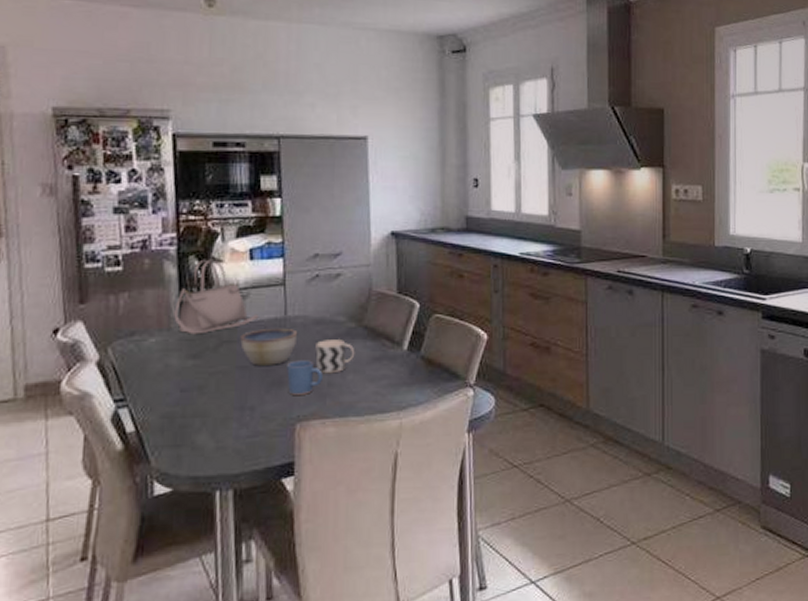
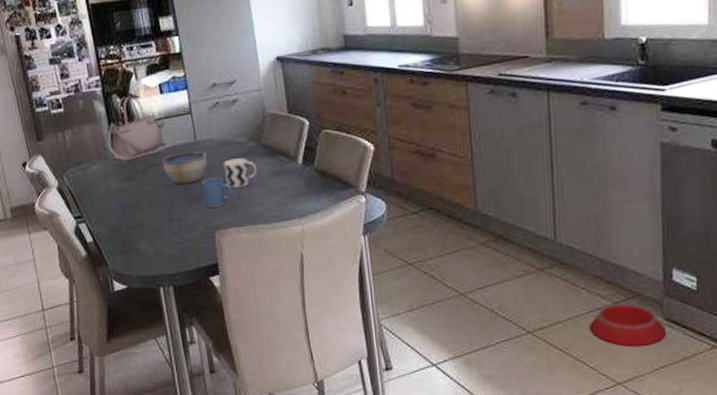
pet bowl: none [692,511,763,557] -> present [590,303,667,346]

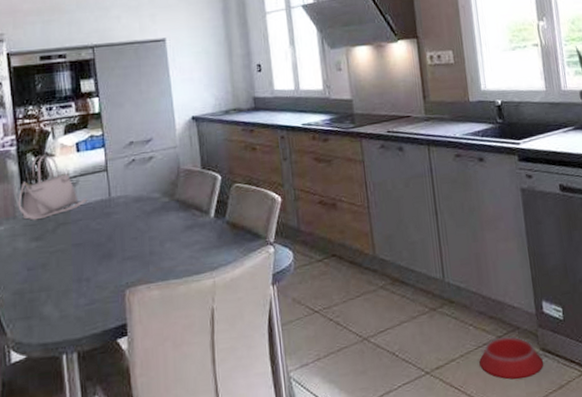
bowl: present [162,151,208,184] -> none [74,208,121,242]
mug: present [202,177,233,209] -> none [114,233,145,266]
cup: present [223,158,258,189] -> none [137,213,171,245]

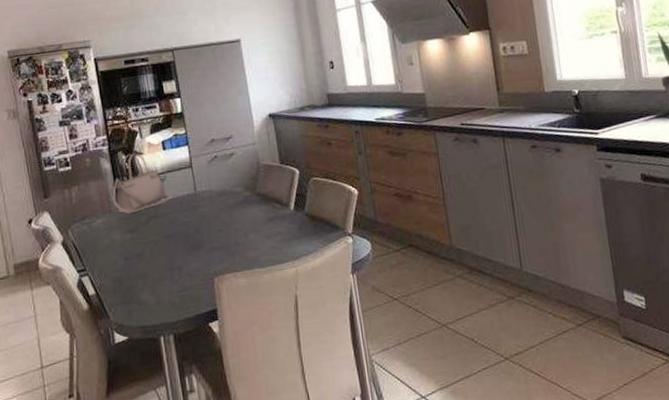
pet bowl: present [479,336,544,379] -> none [559,325,626,366]

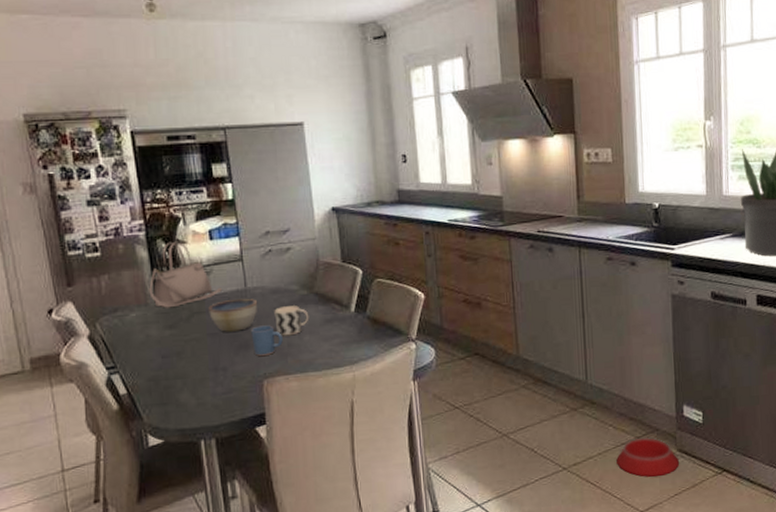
bowl: none [163,202,207,234] -> present [208,299,258,332]
mug: none [201,225,230,256] -> present [251,325,283,357]
cup: none [221,206,253,236] -> present [274,306,310,336]
pet bowl: none [559,325,626,366] -> present [616,437,680,477]

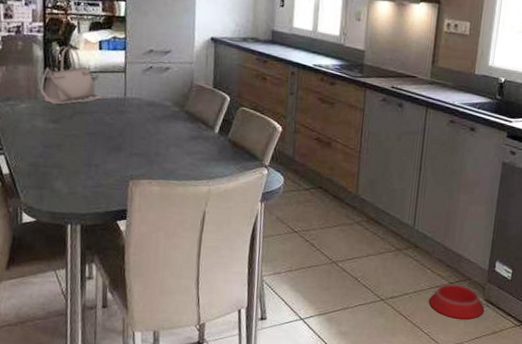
bowl: present [208,299,258,332] -> none [89,105,134,135]
mug: present [251,325,283,357] -> none [124,132,152,160]
cup: present [274,306,310,336] -> none [146,119,178,146]

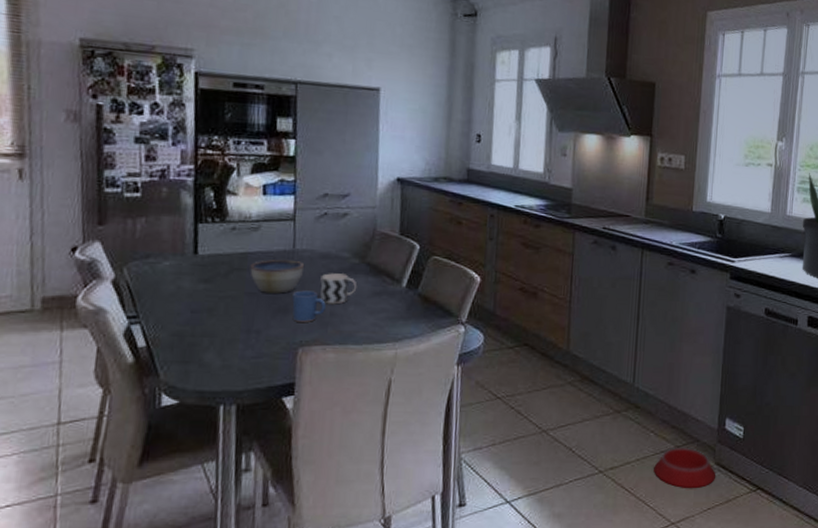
handbag: present [40,45,105,105] -> none [188,191,269,261]
bowl: none [89,105,134,135] -> present [250,260,305,294]
mug: none [124,132,152,160] -> present [292,290,326,323]
cup: none [146,119,178,146] -> present [319,273,358,305]

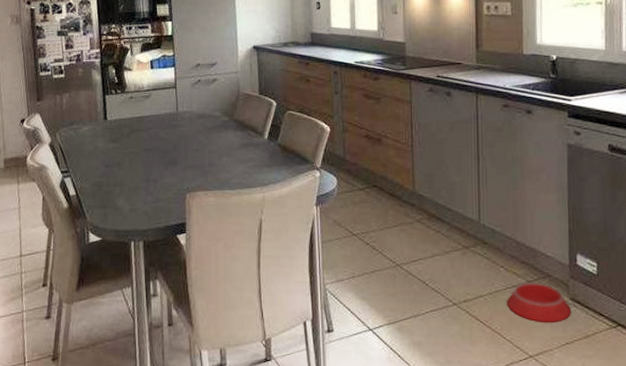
bowl: present [250,260,305,294] -> none [145,121,186,149]
mug: present [292,290,326,323] -> none [179,145,205,173]
cup: present [319,273,358,305] -> none [199,130,229,156]

